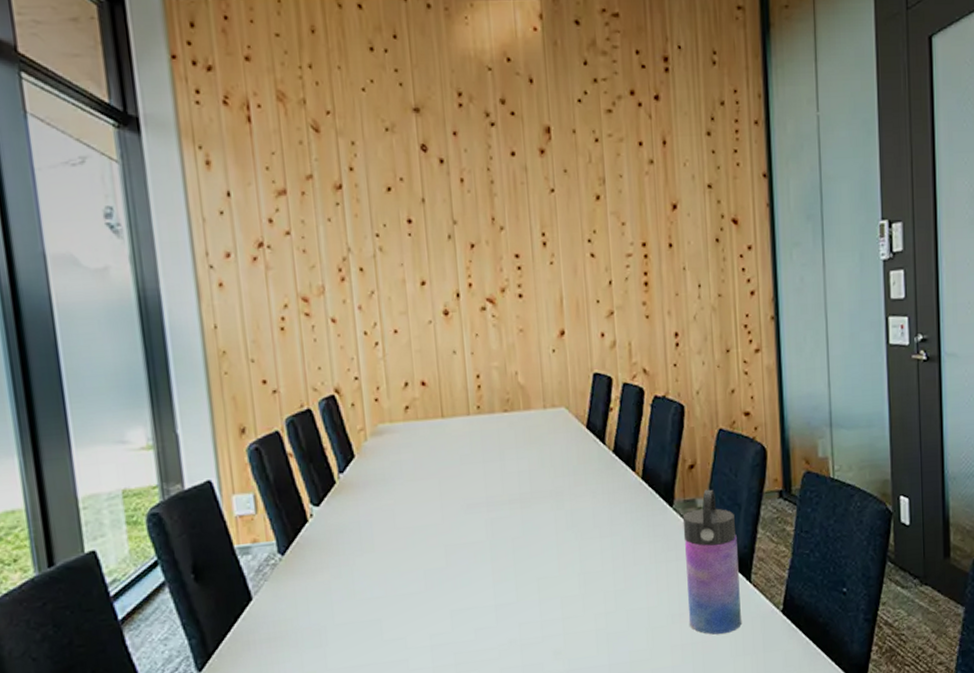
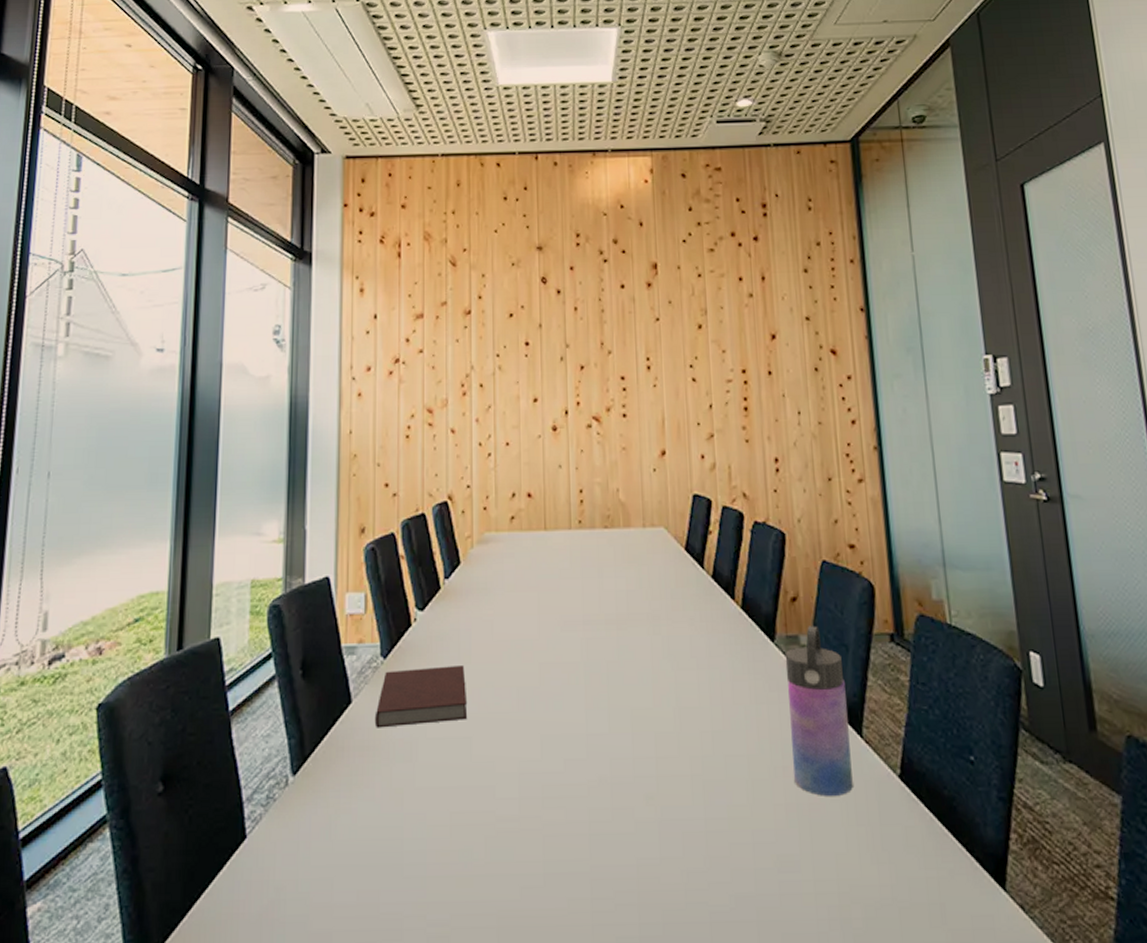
notebook: none [278,553,376,621] -> present [374,664,468,728]

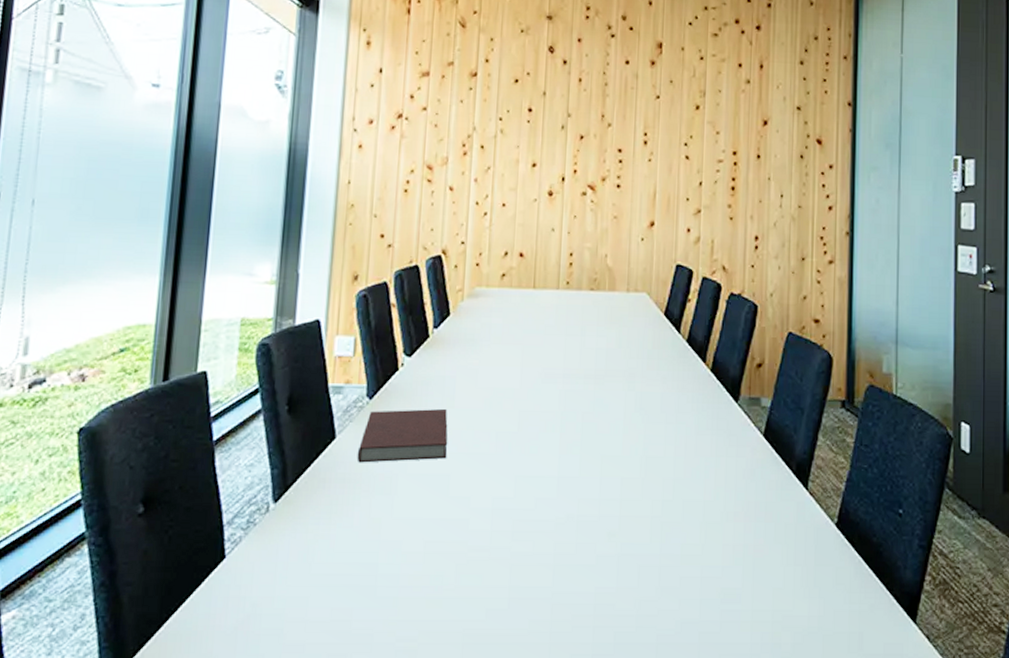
water bottle: present [785,626,853,796] -> none [744,390,797,539]

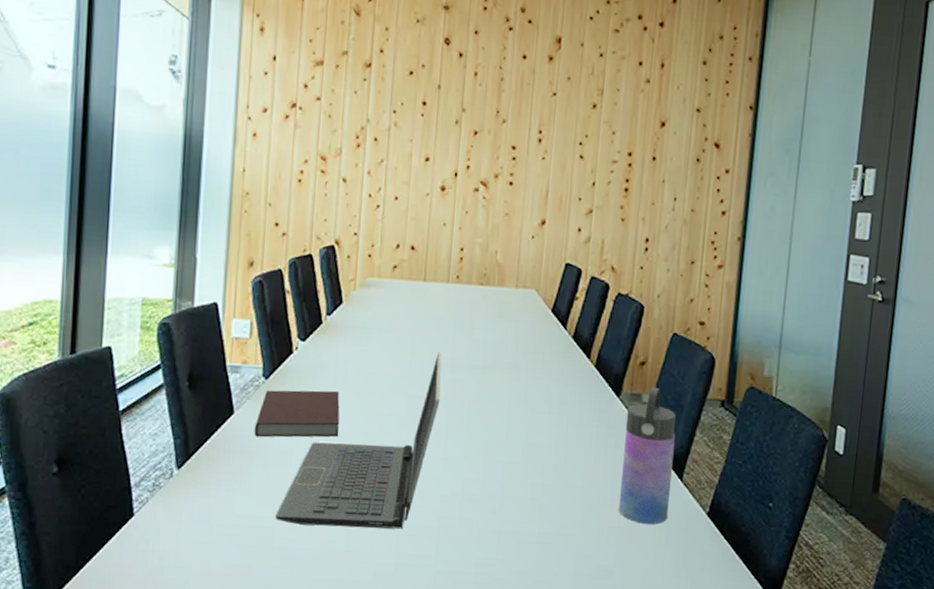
laptop computer: none [379,362,554,559] -> present [275,352,442,529]
water bottle: none [744,390,797,539] -> present [619,387,676,524]

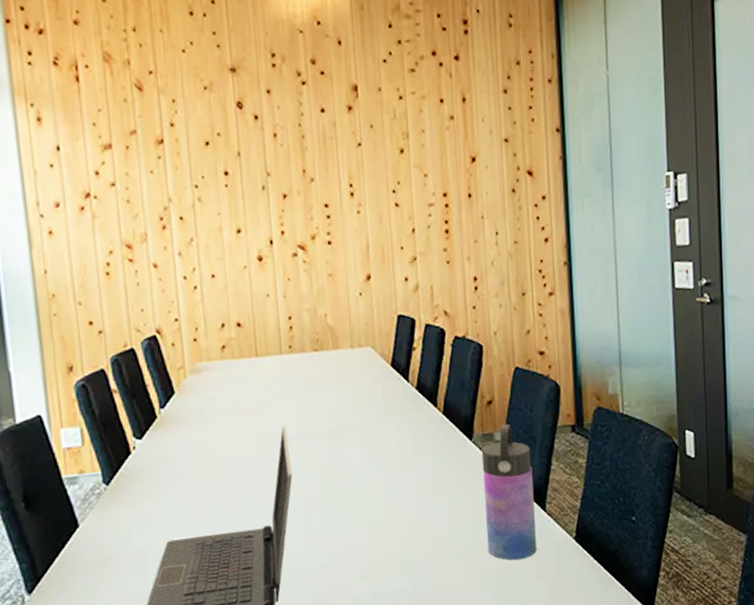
notebook: present [254,390,340,437] -> none [103,484,194,546]

